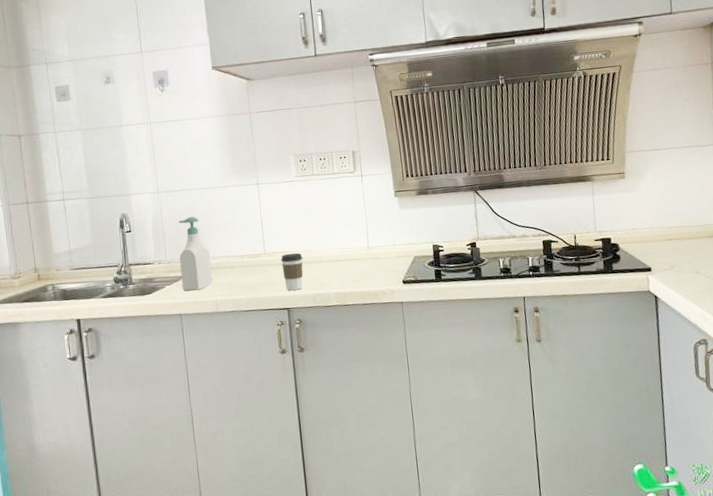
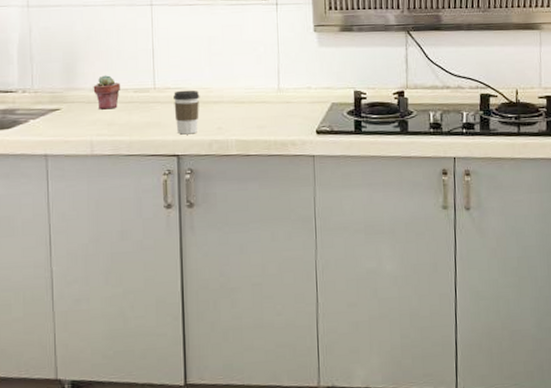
soap bottle: present [179,217,213,291] -> none [49,39,88,128]
potted succulent: none [215,245,237,274] -> present [93,75,120,110]

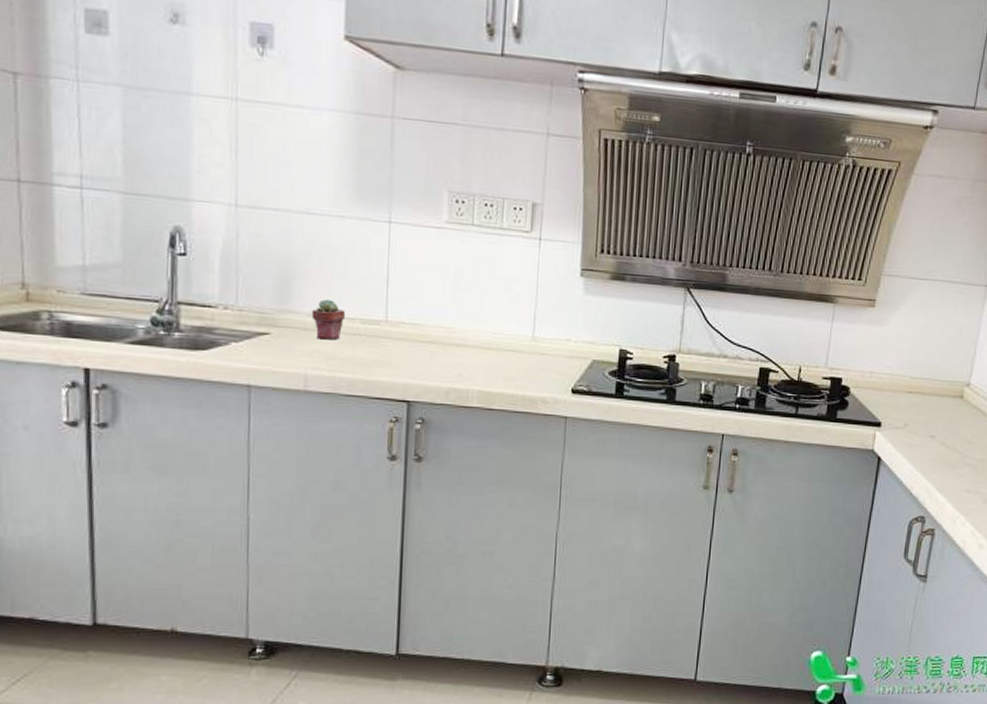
coffee cup: present [174,90,200,135] -> none [408,327,440,379]

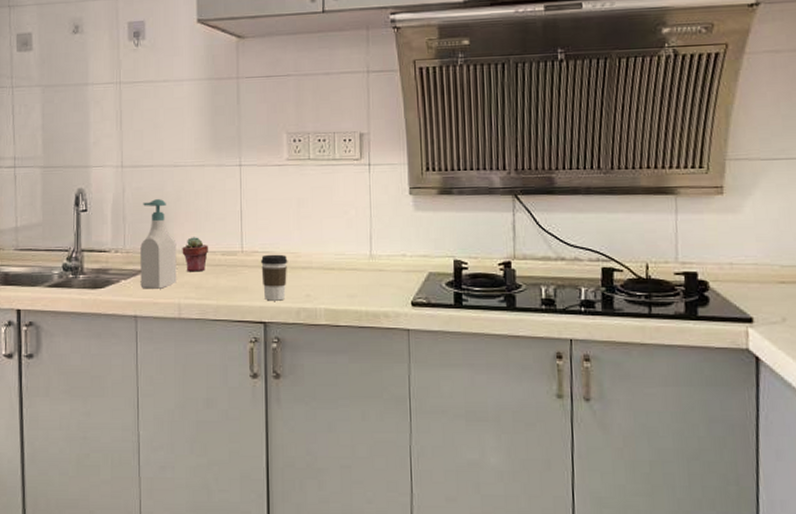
soap bottle: none [256,250,305,356] -> present [140,199,177,289]
coffee cup: none [408,327,440,379] -> present [261,254,288,301]

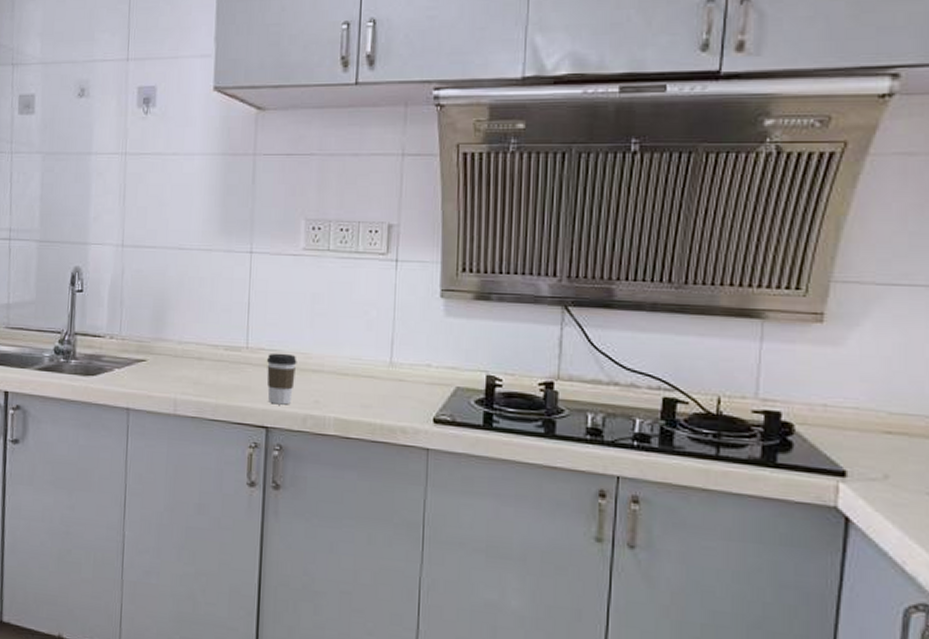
soap bottle: present [140,199,177,289] -> none [135,284,176,381]
potted succulent: present [182,237,208,272] -> none [181,328,210,367]

